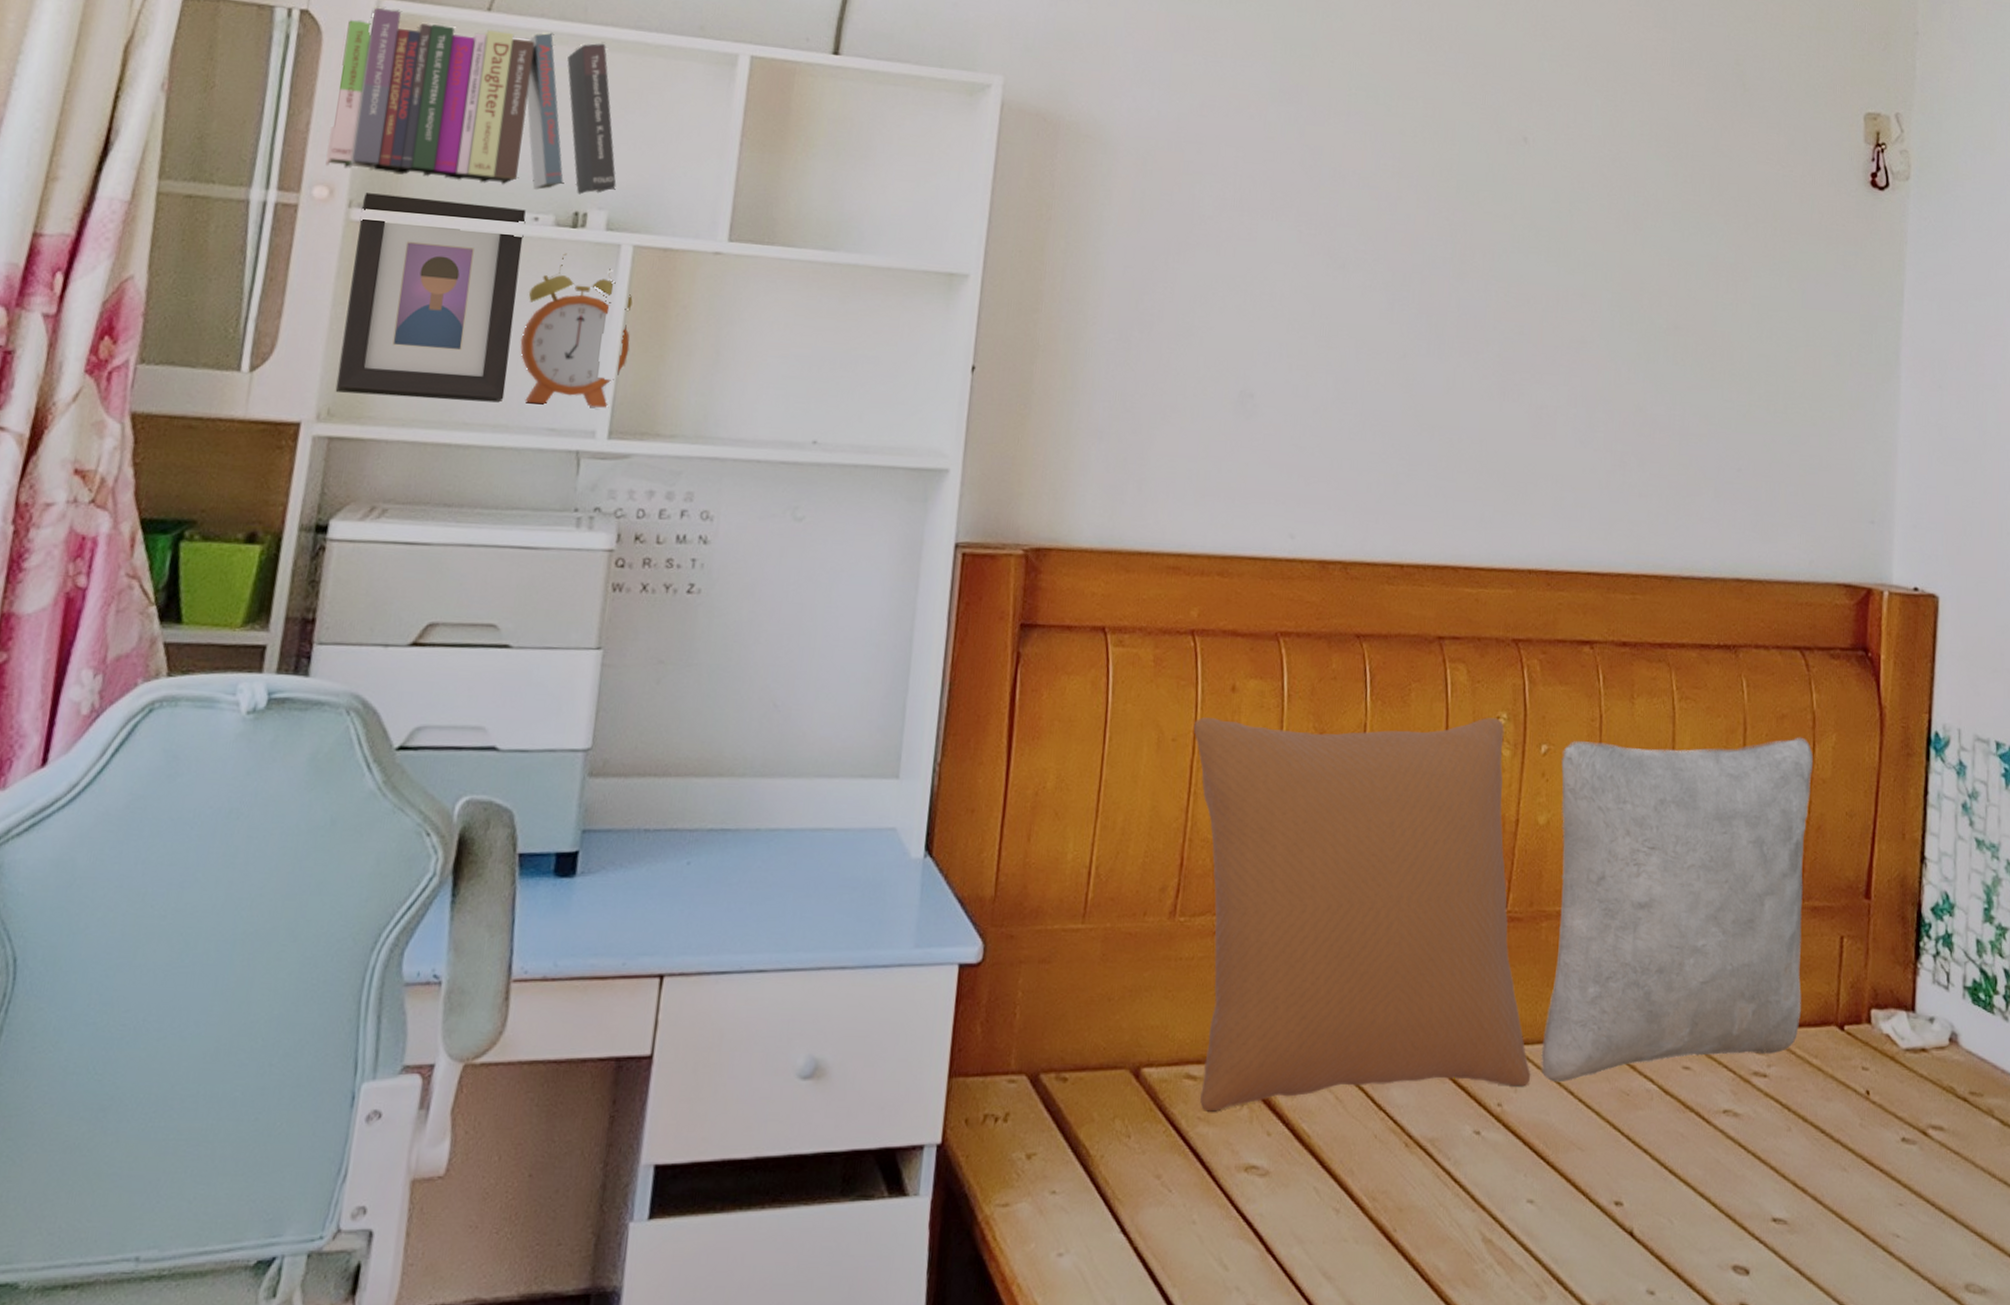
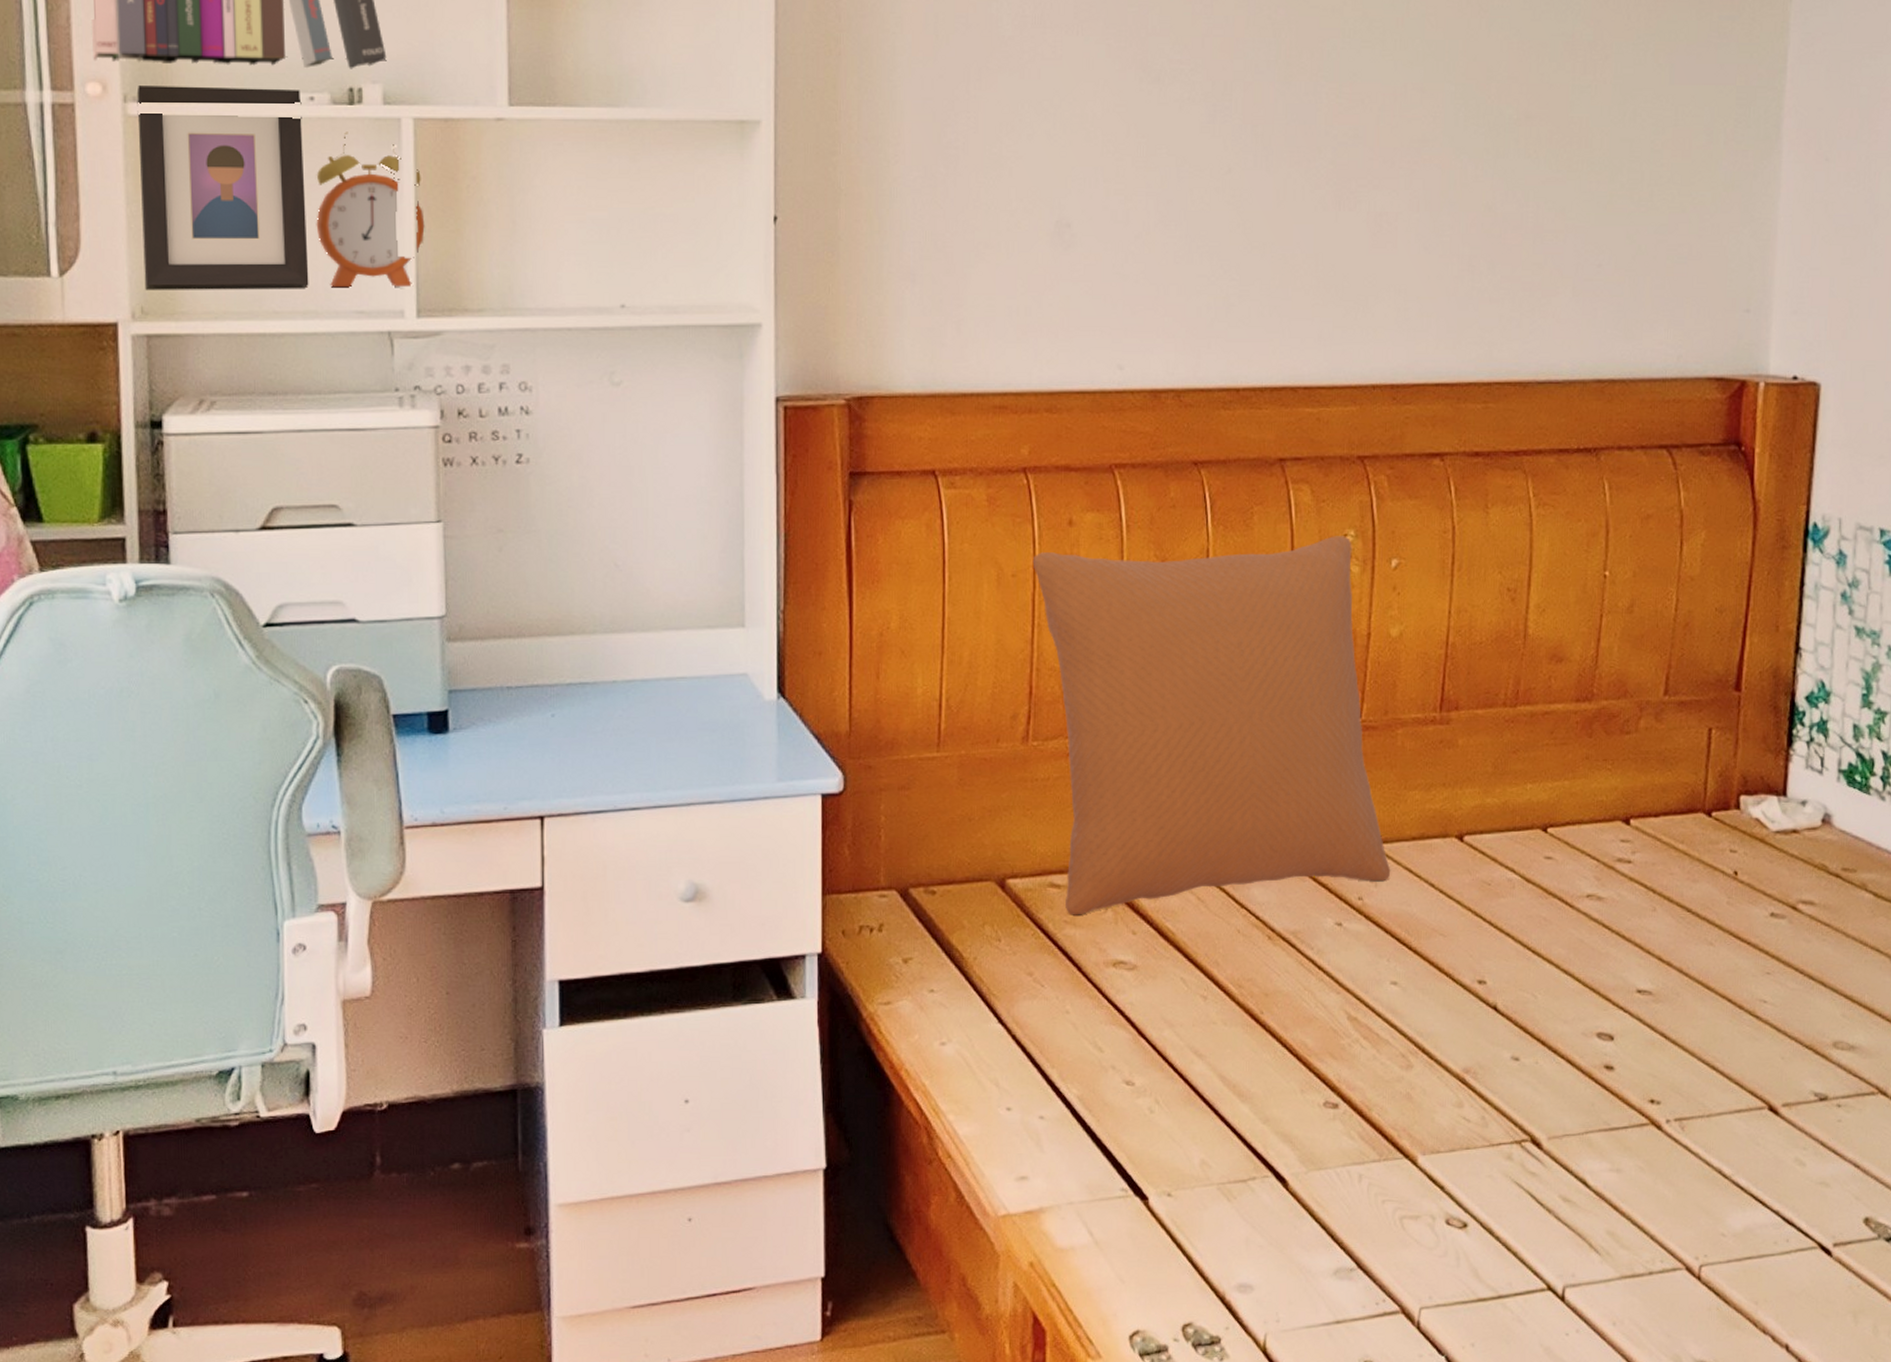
pillow: present [1540,737,1814,1083] -> none [1400,536,1681,876]

